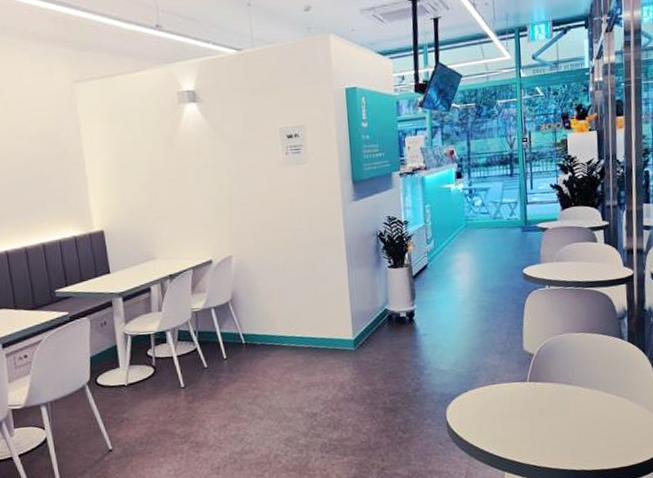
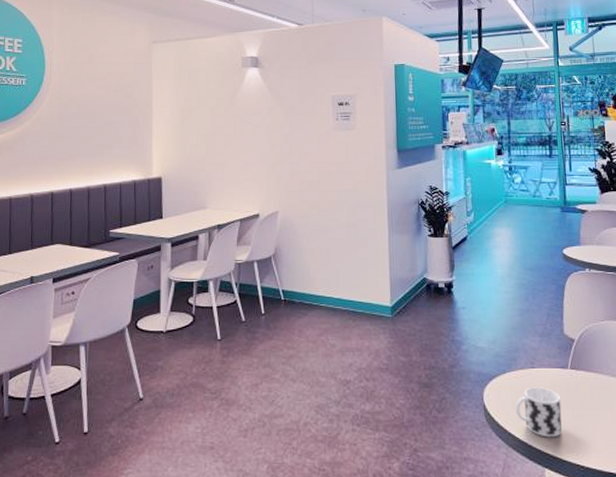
cup: none [476,400,521,445] -> present [515,387,562,437]

